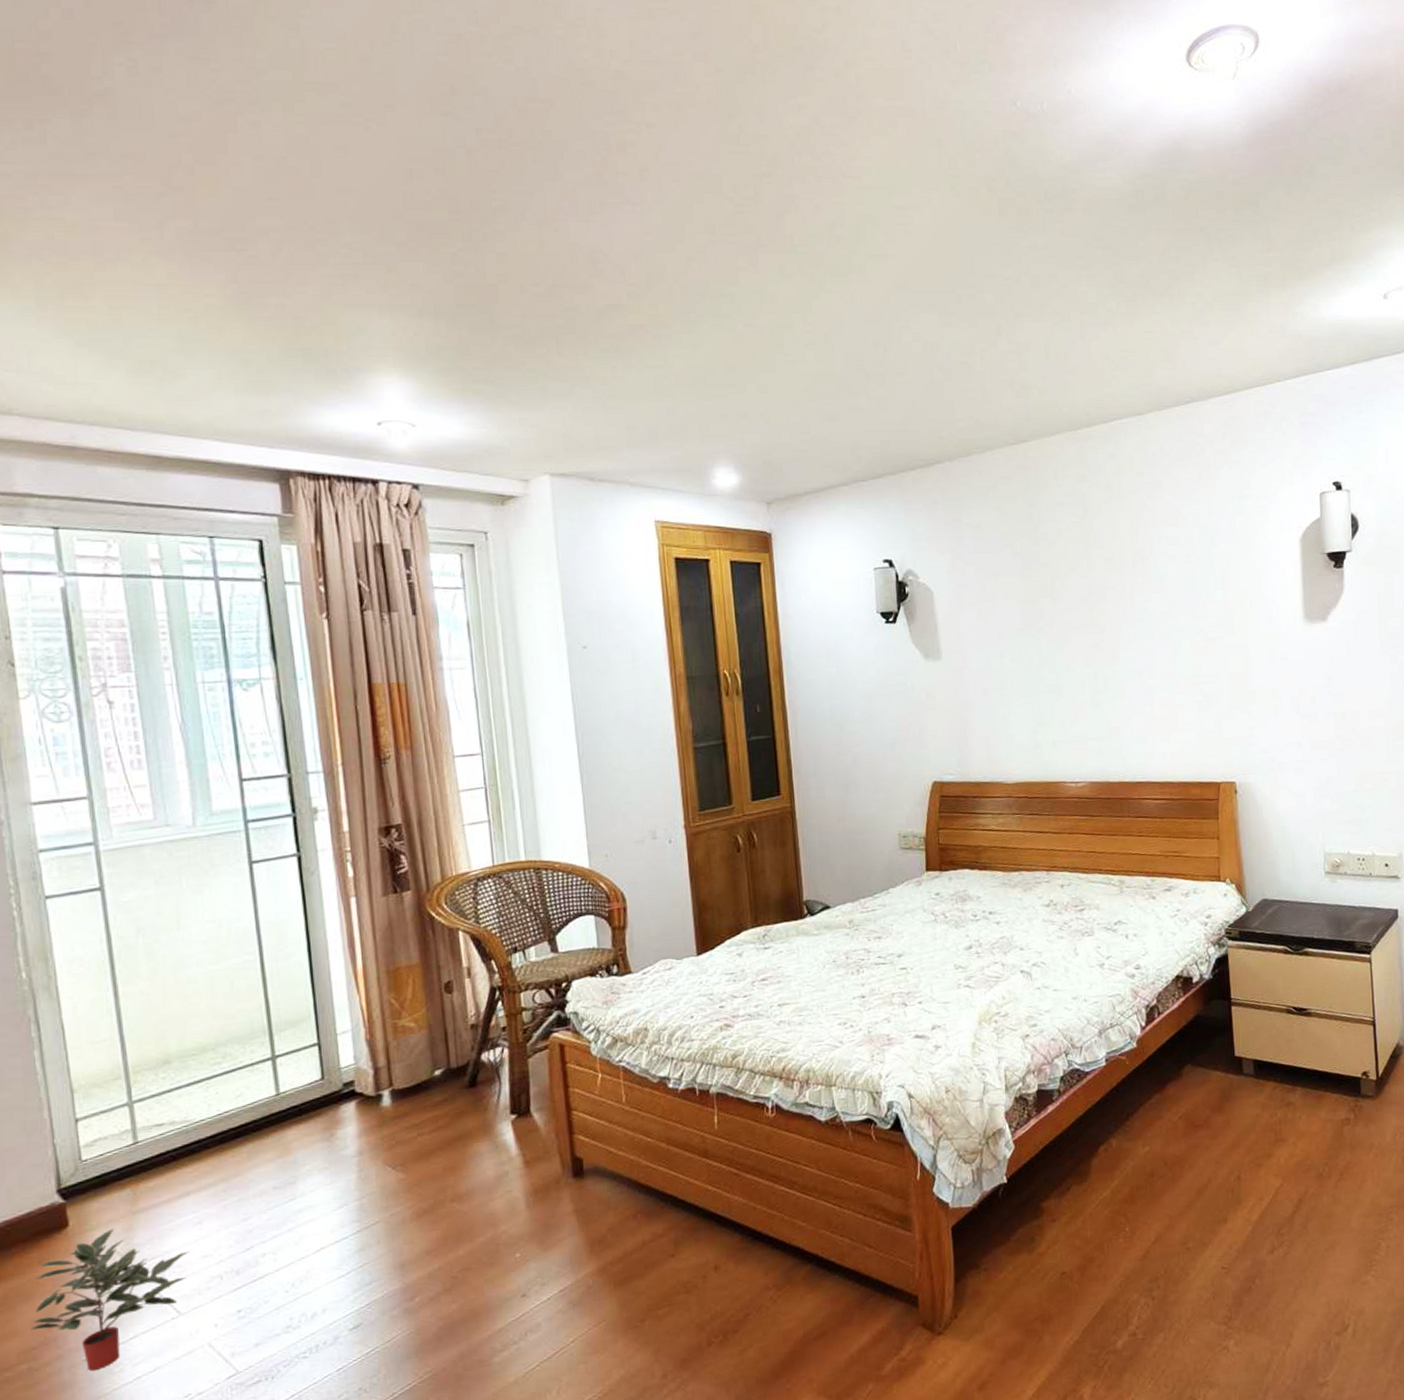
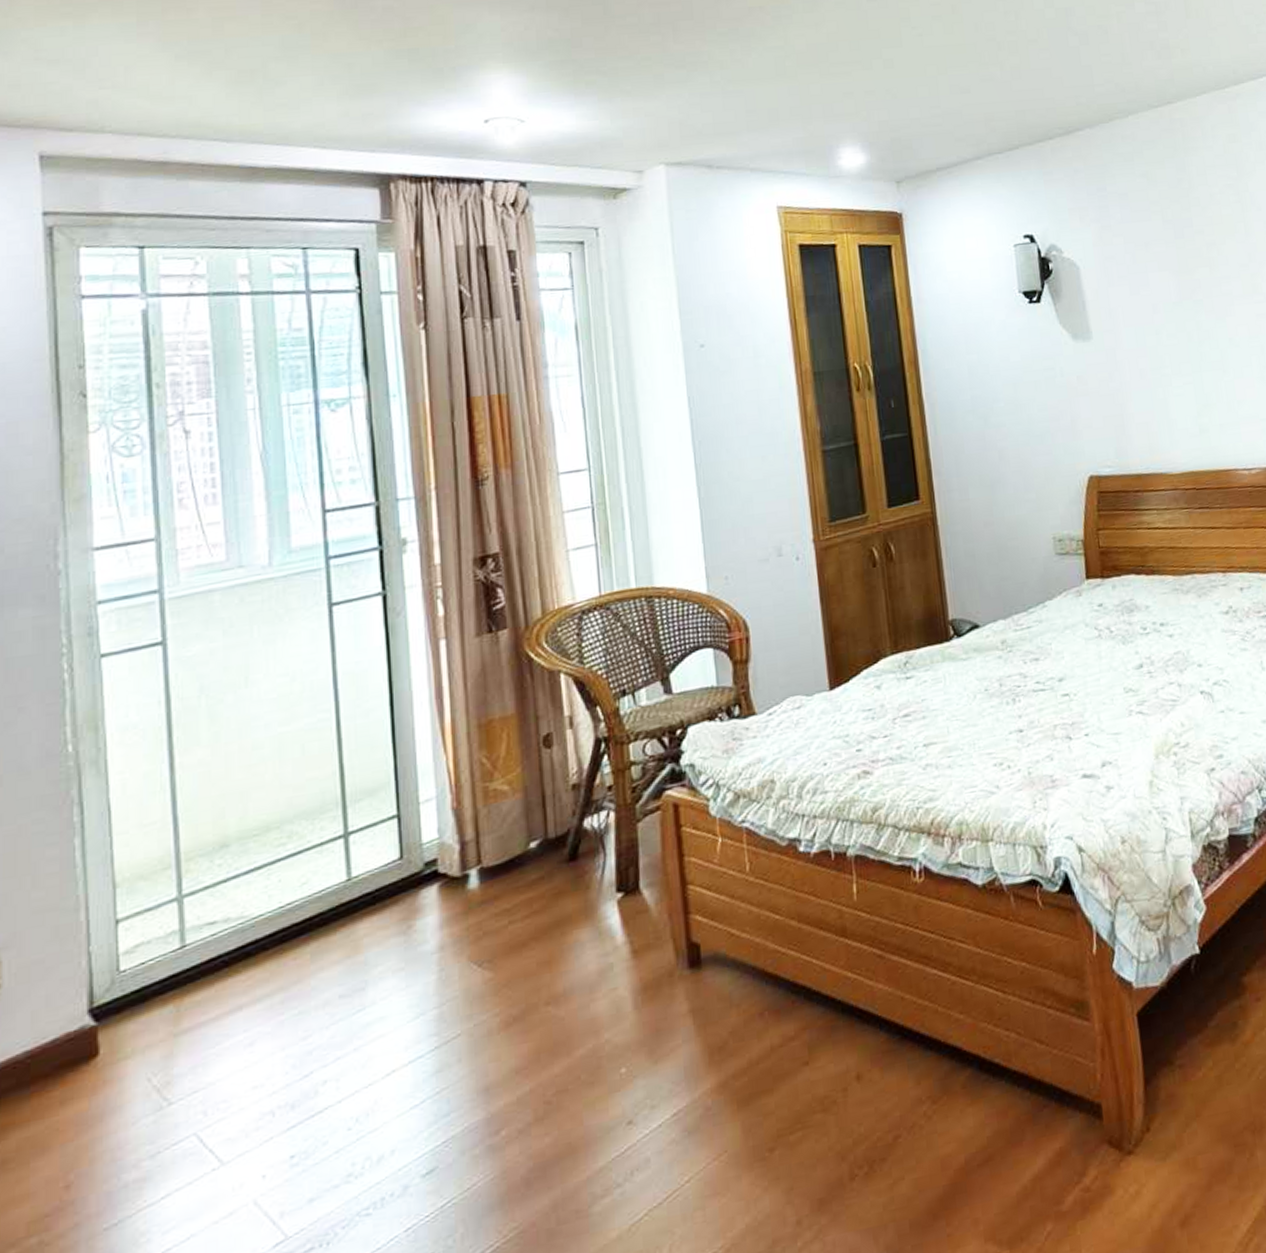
potted plant: present [30,1229,189,1371] -> none [45,1056,237,1243]

